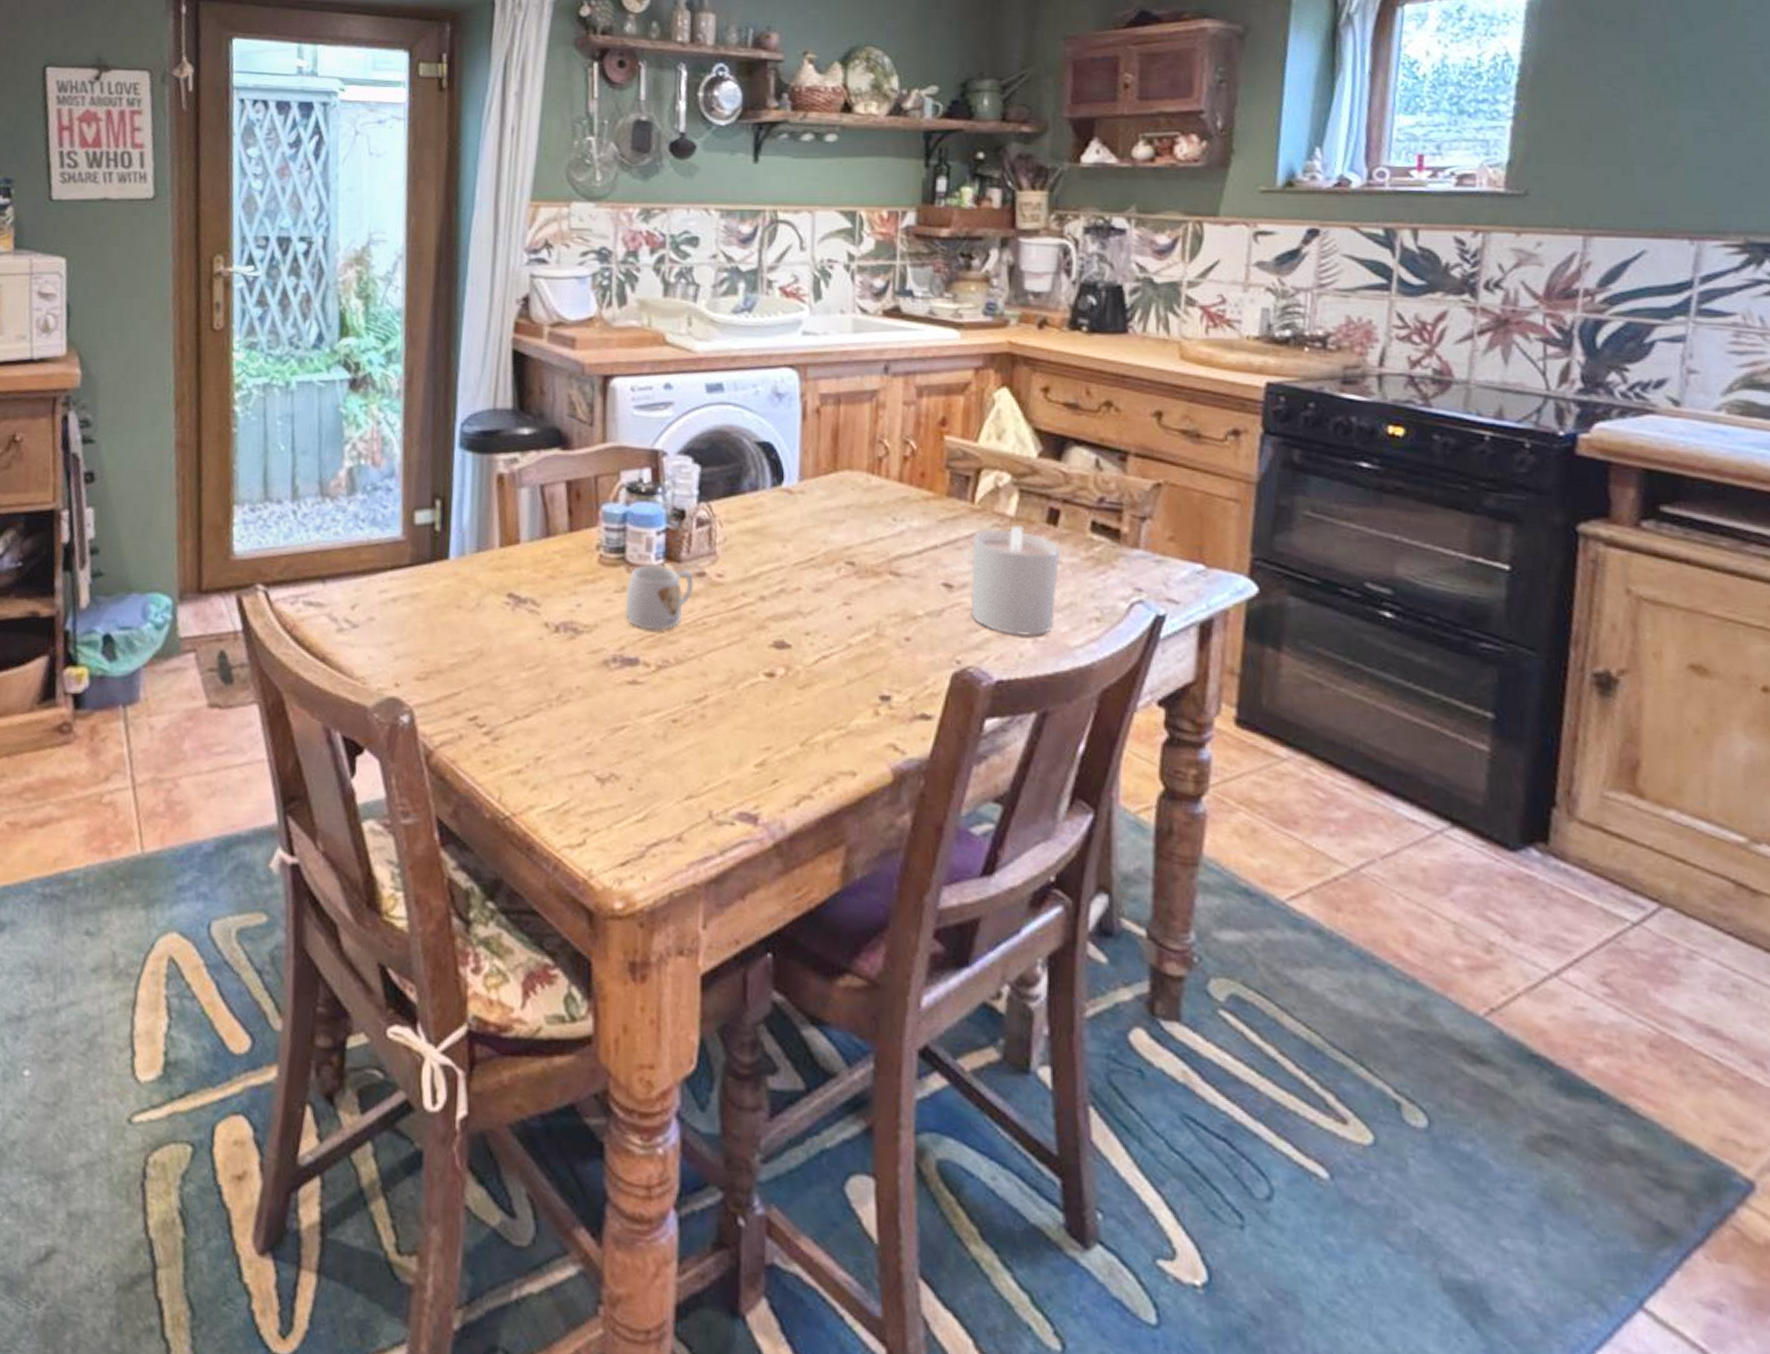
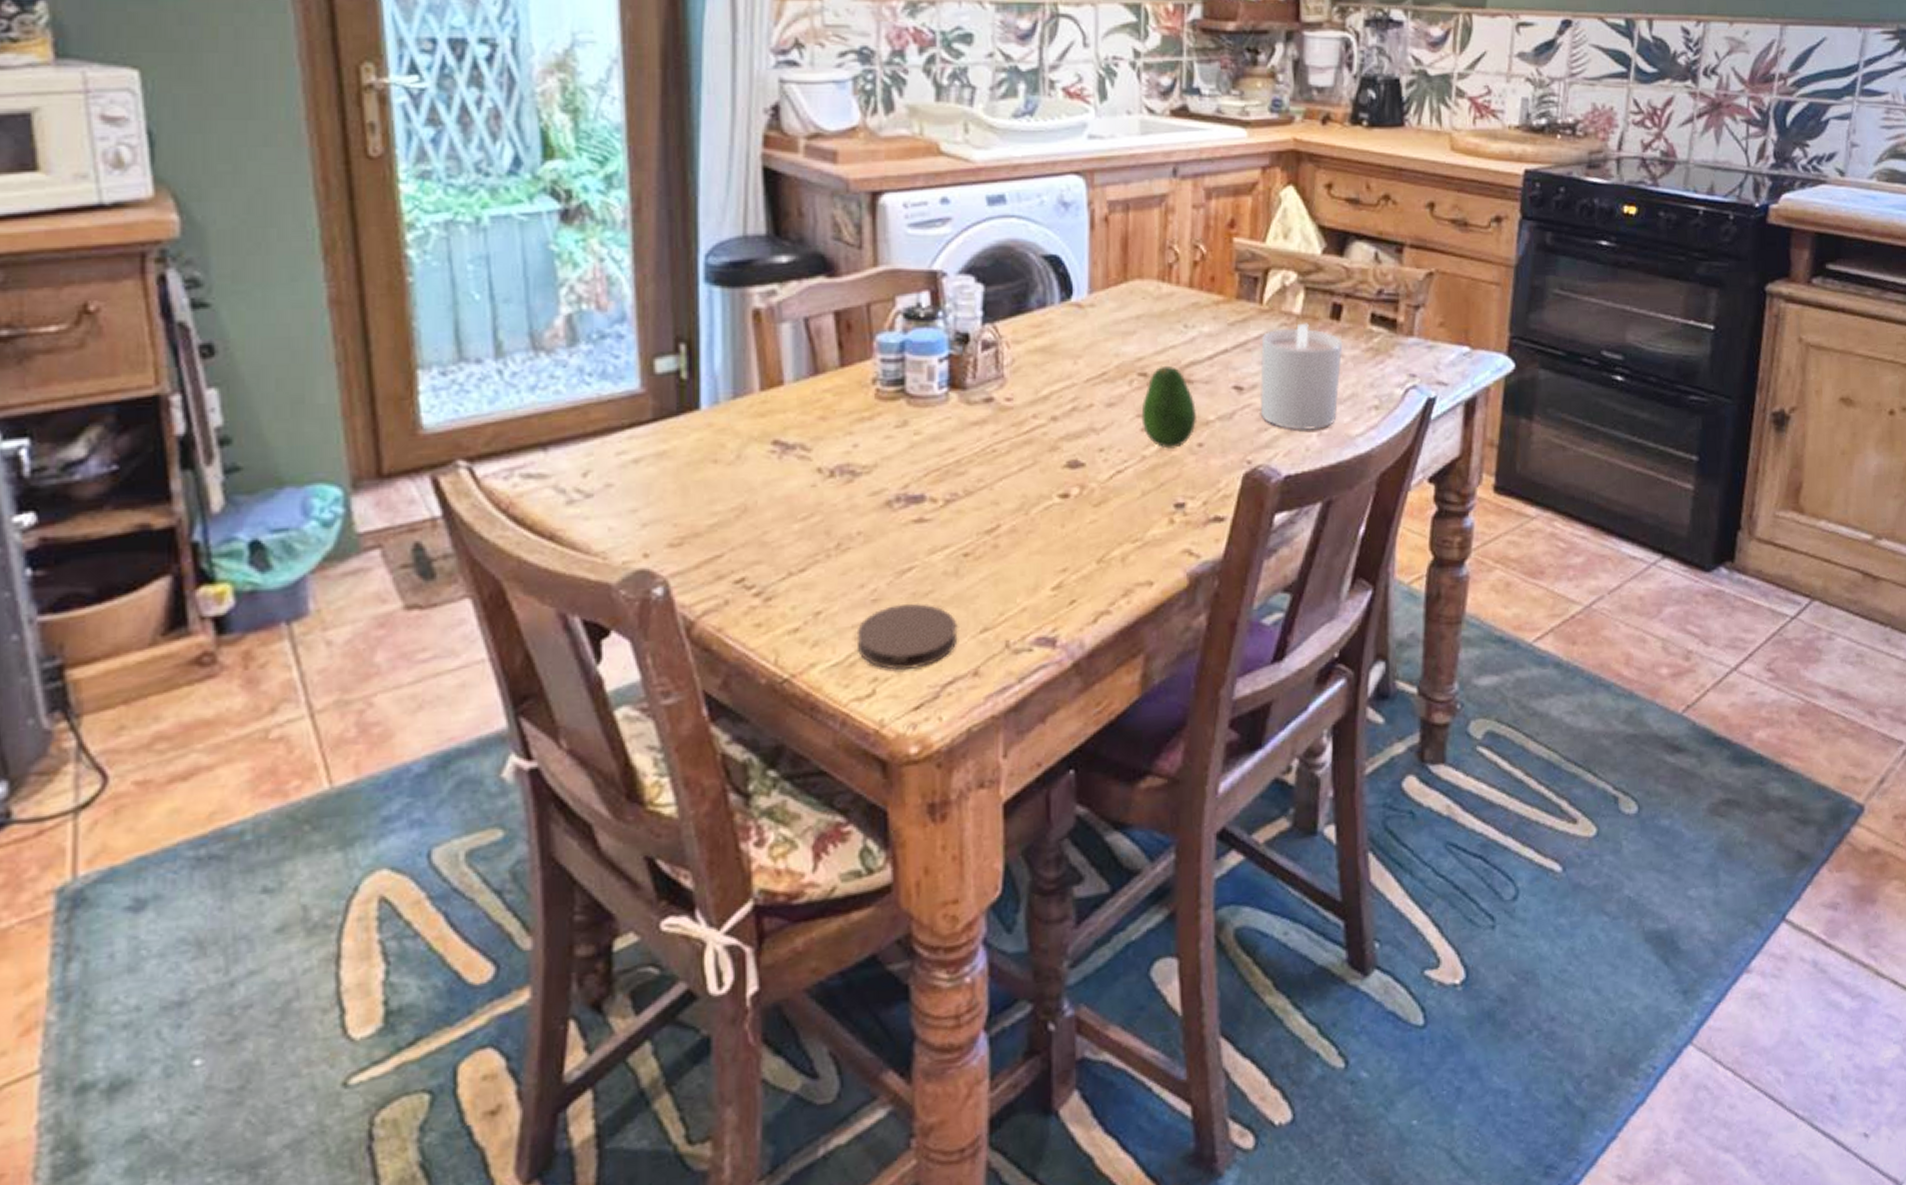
coaster: none [571,760,664,826] -> present [856,602,958,671]
mug: present [625,564,694,630] -> none [907,394,981,464]
fruit: none [848,556,905,640] -> present [1141,365,1198,449]

